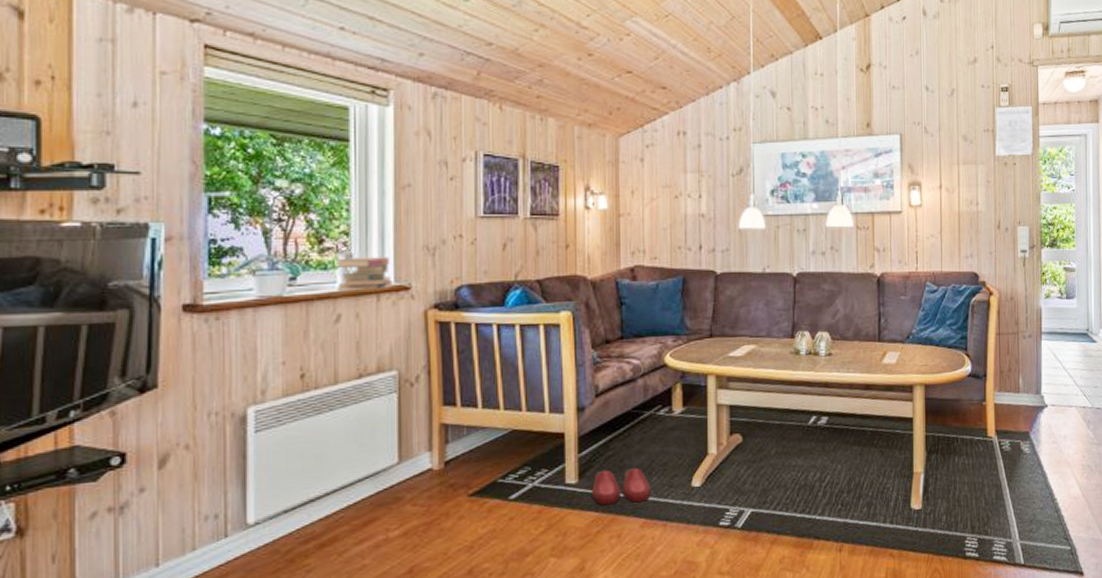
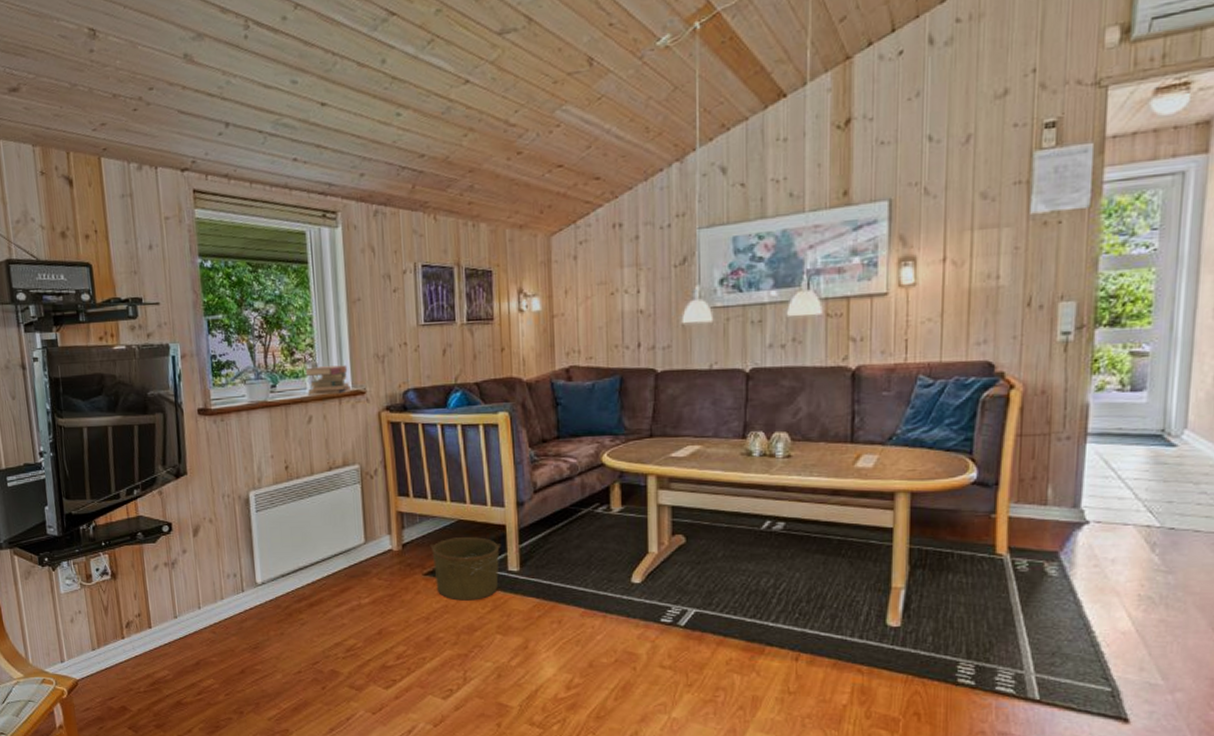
basket: none [478,448,559,523] -> present [430,537,501,601]
slippers: present [592,468,651,506] -> none [533,561,590,593]

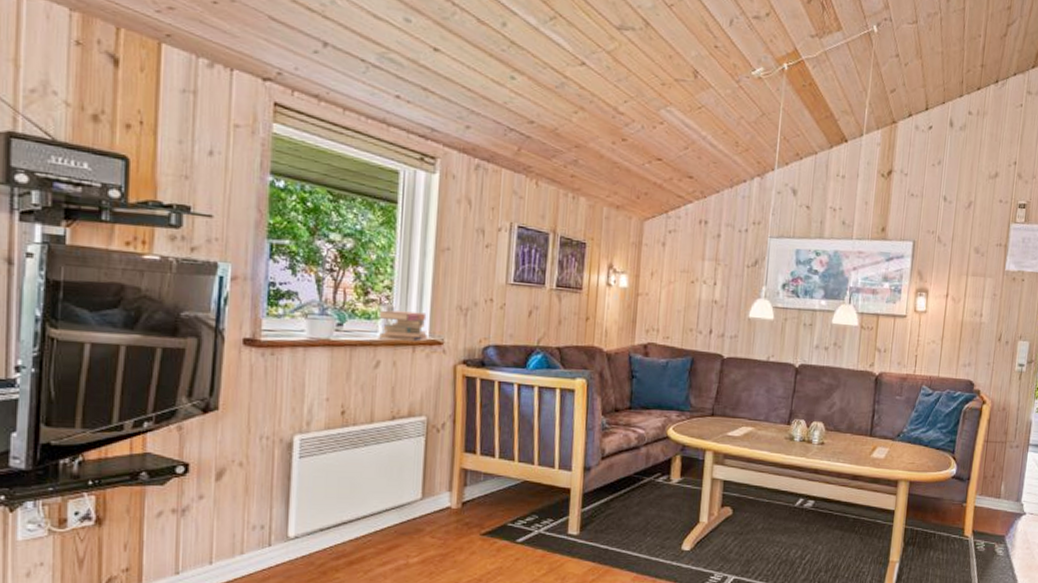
basket: present [430,537,501,601] -> none [491,498,564,563]

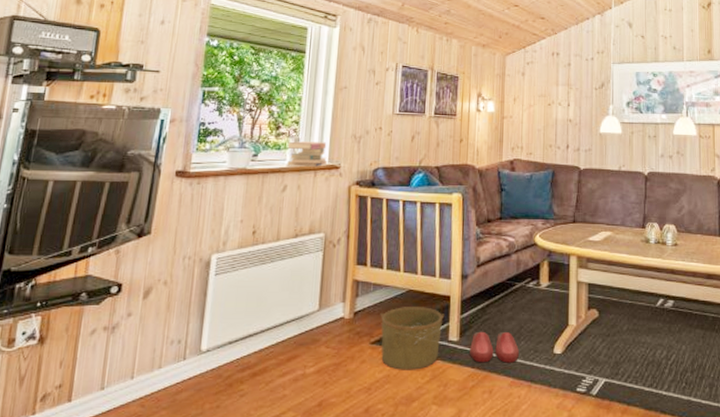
basket: none [491,498,564,563] -> present [380,307,445,370]
slippers: none [590,525,644,558] -> present [470,331,519,363]

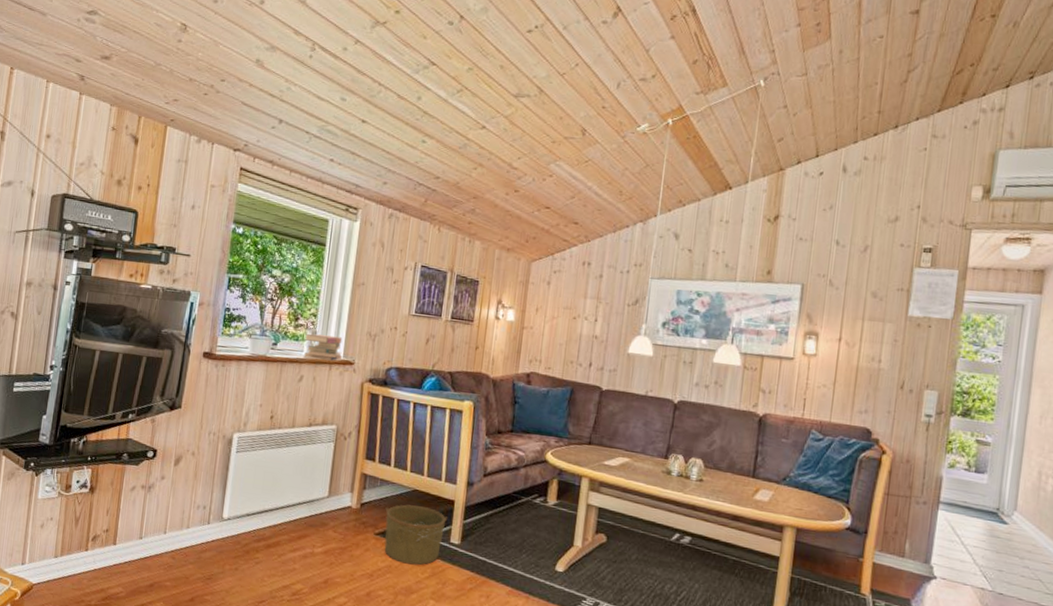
slippers: present [470,331,519,363] -> none [470,538,520,574]

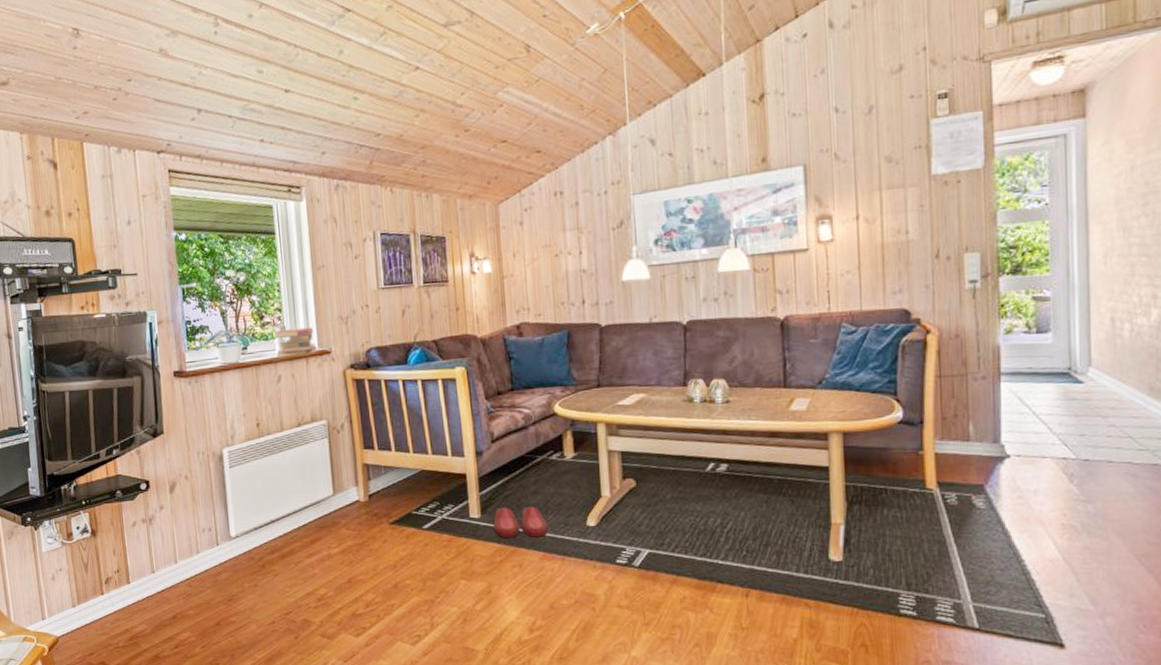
basket: present [384,504,448,565] -> none [395,486,463,548]
slippers: none [470,538,520,574] -> present [493,507,548,539]

